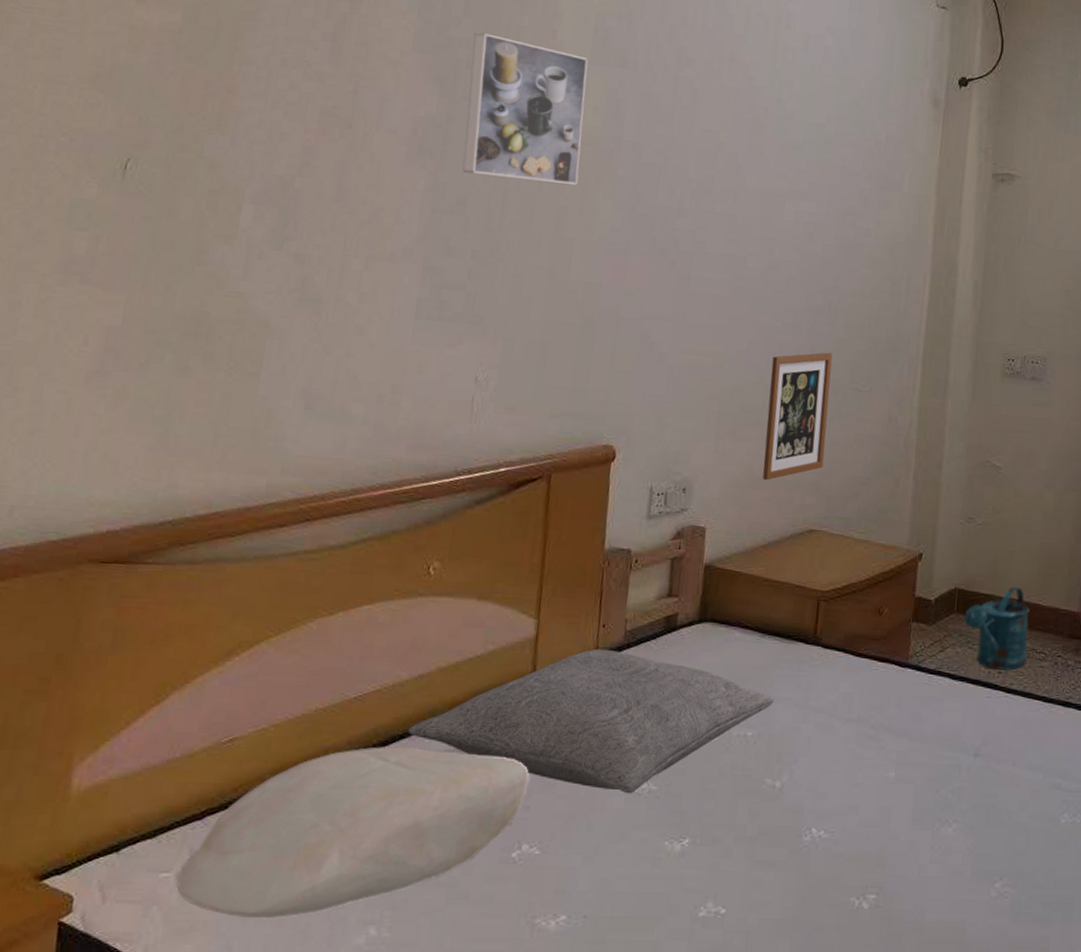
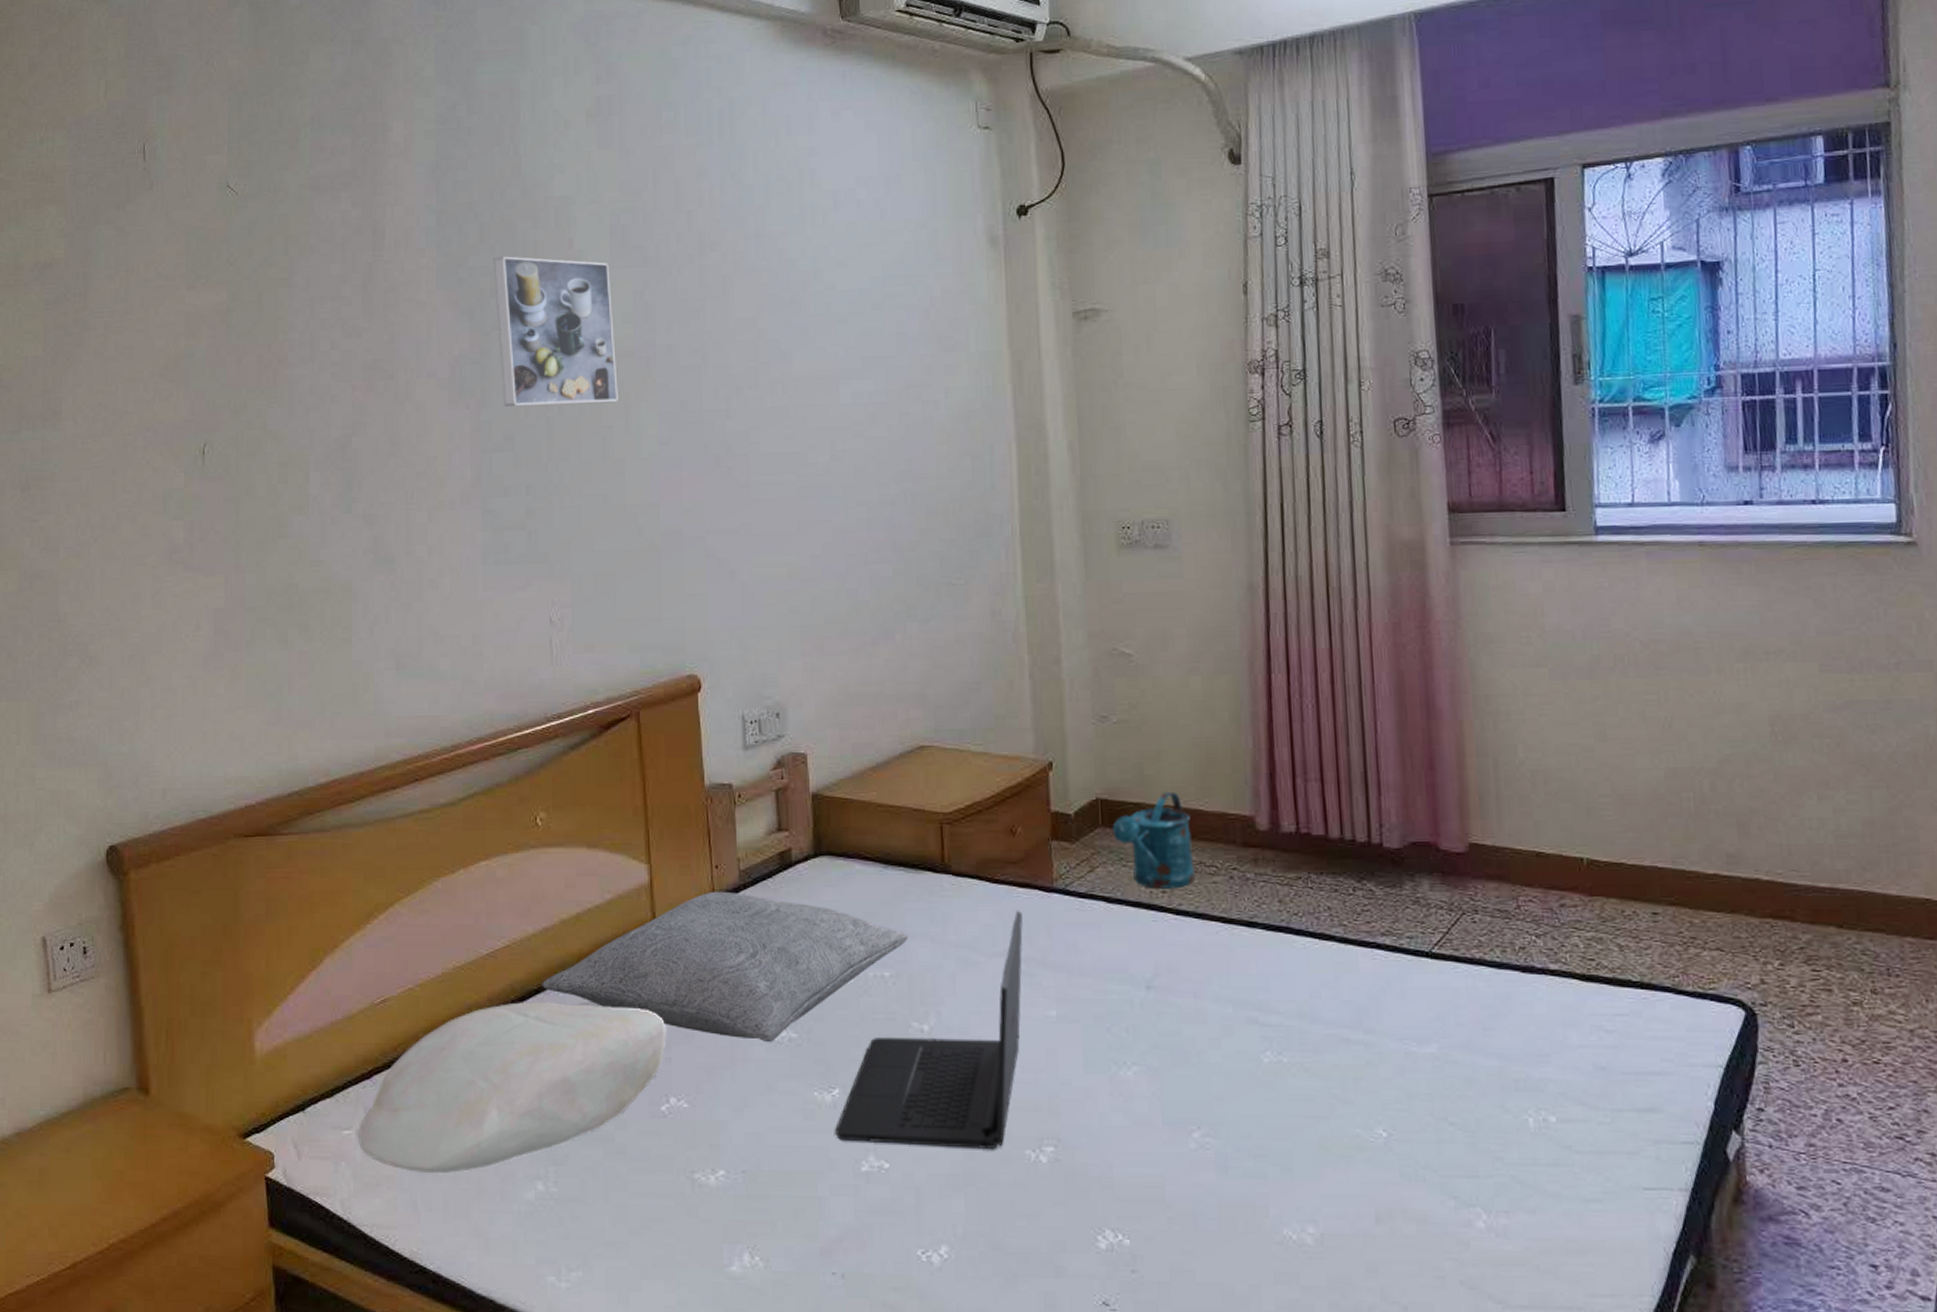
laptop: none [679,681,878,896] -> present [835,910,1023,1149]
picture frame: present [763,352,833,481] -> none [851,546,925,696]

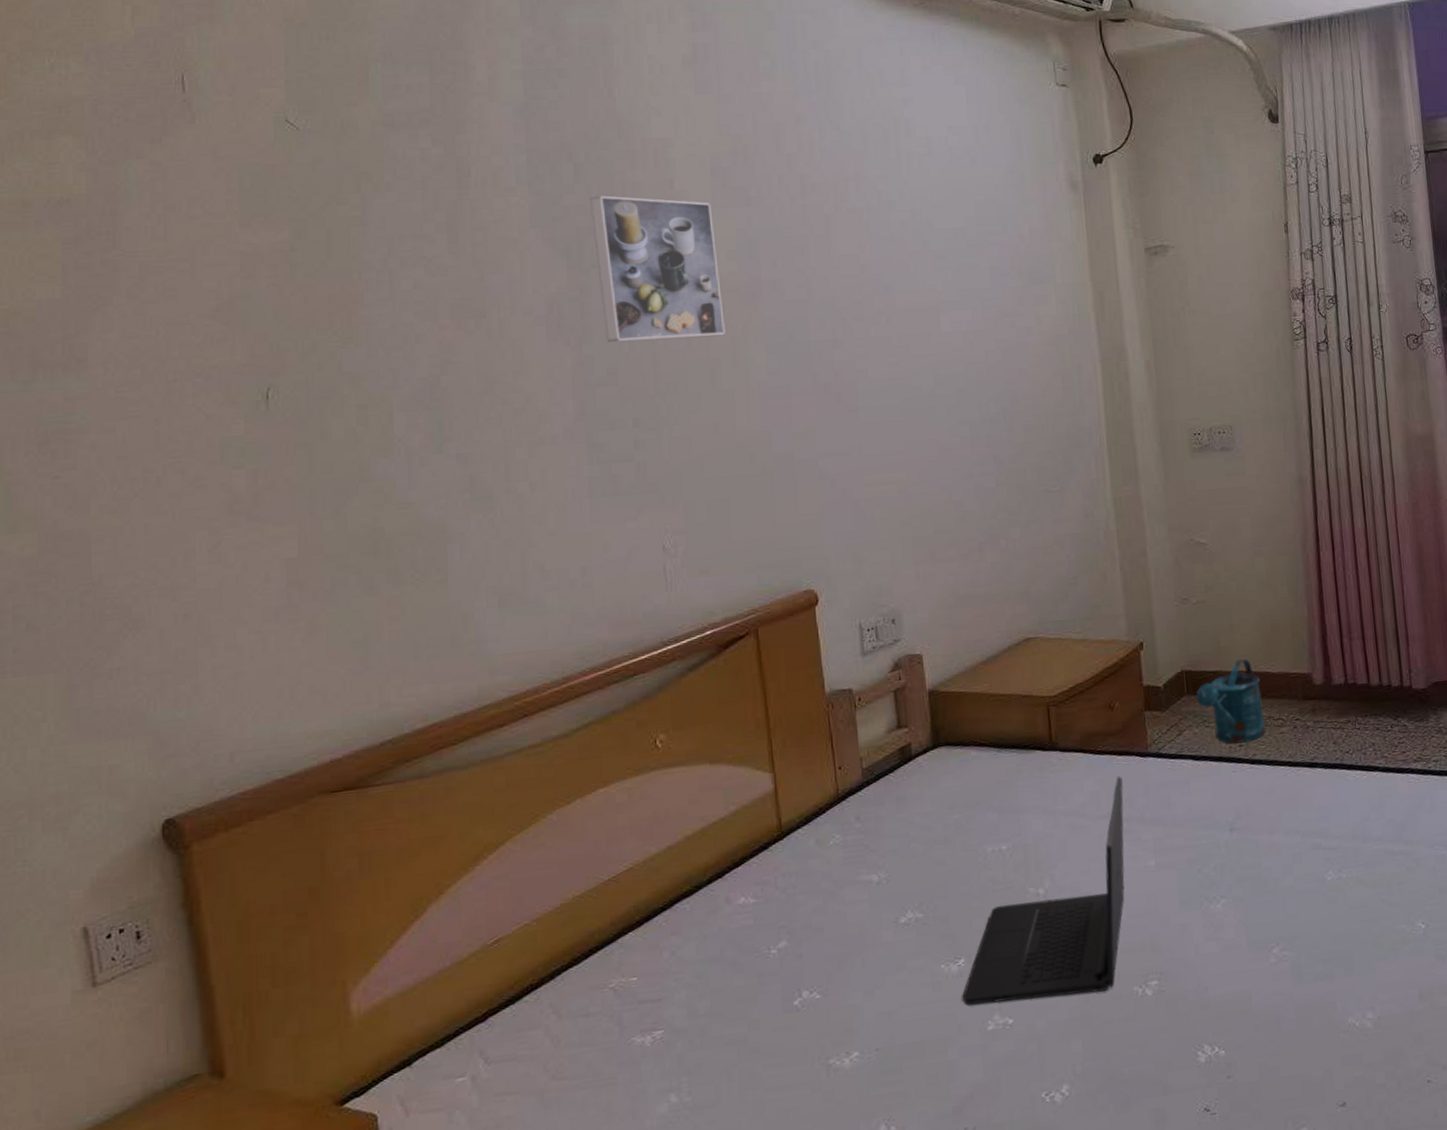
pillow: present [357,1001,665,1175] -> none [472,911,796,1108]
pillow: present [542,891,909,1043] -> none [668,789,1023,926]

